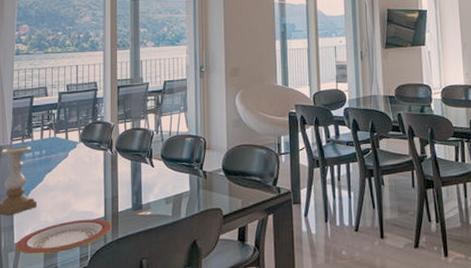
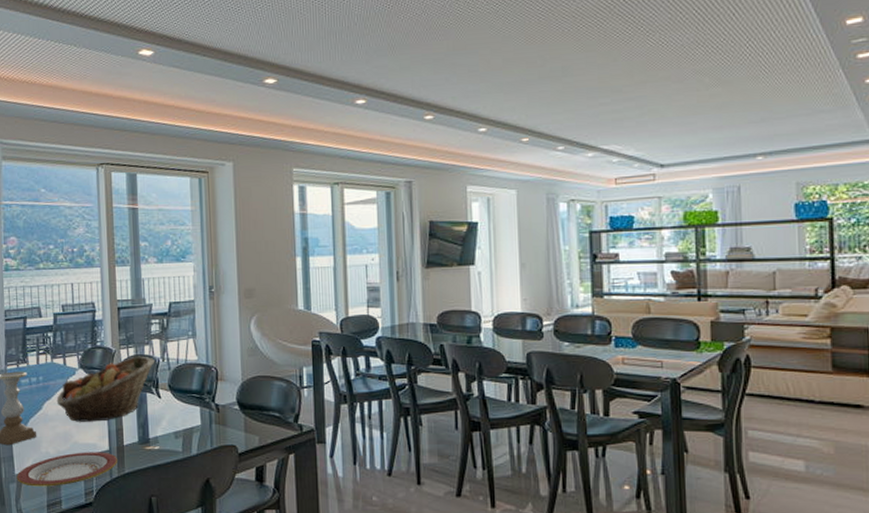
fruit basket: none [57,129,150,192] -> present [56,356,155,422]

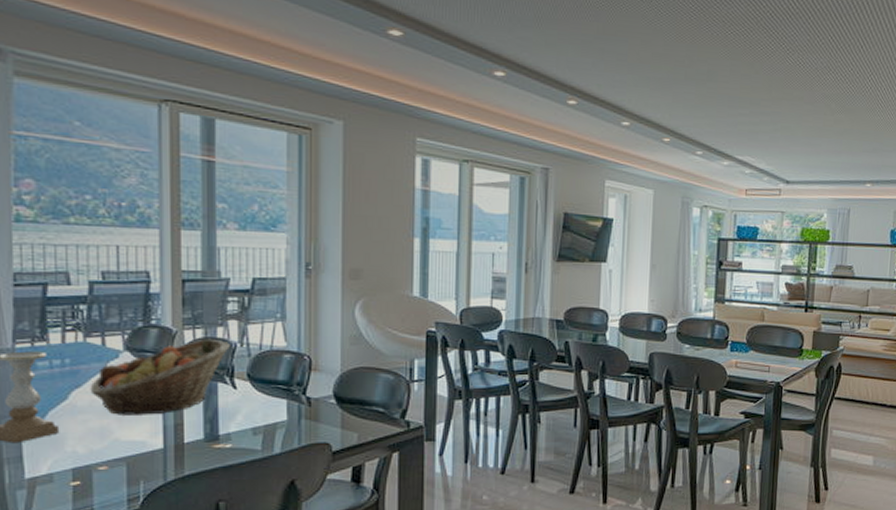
plate: present [16,452,117,487] -> none [27,450,174,493]

